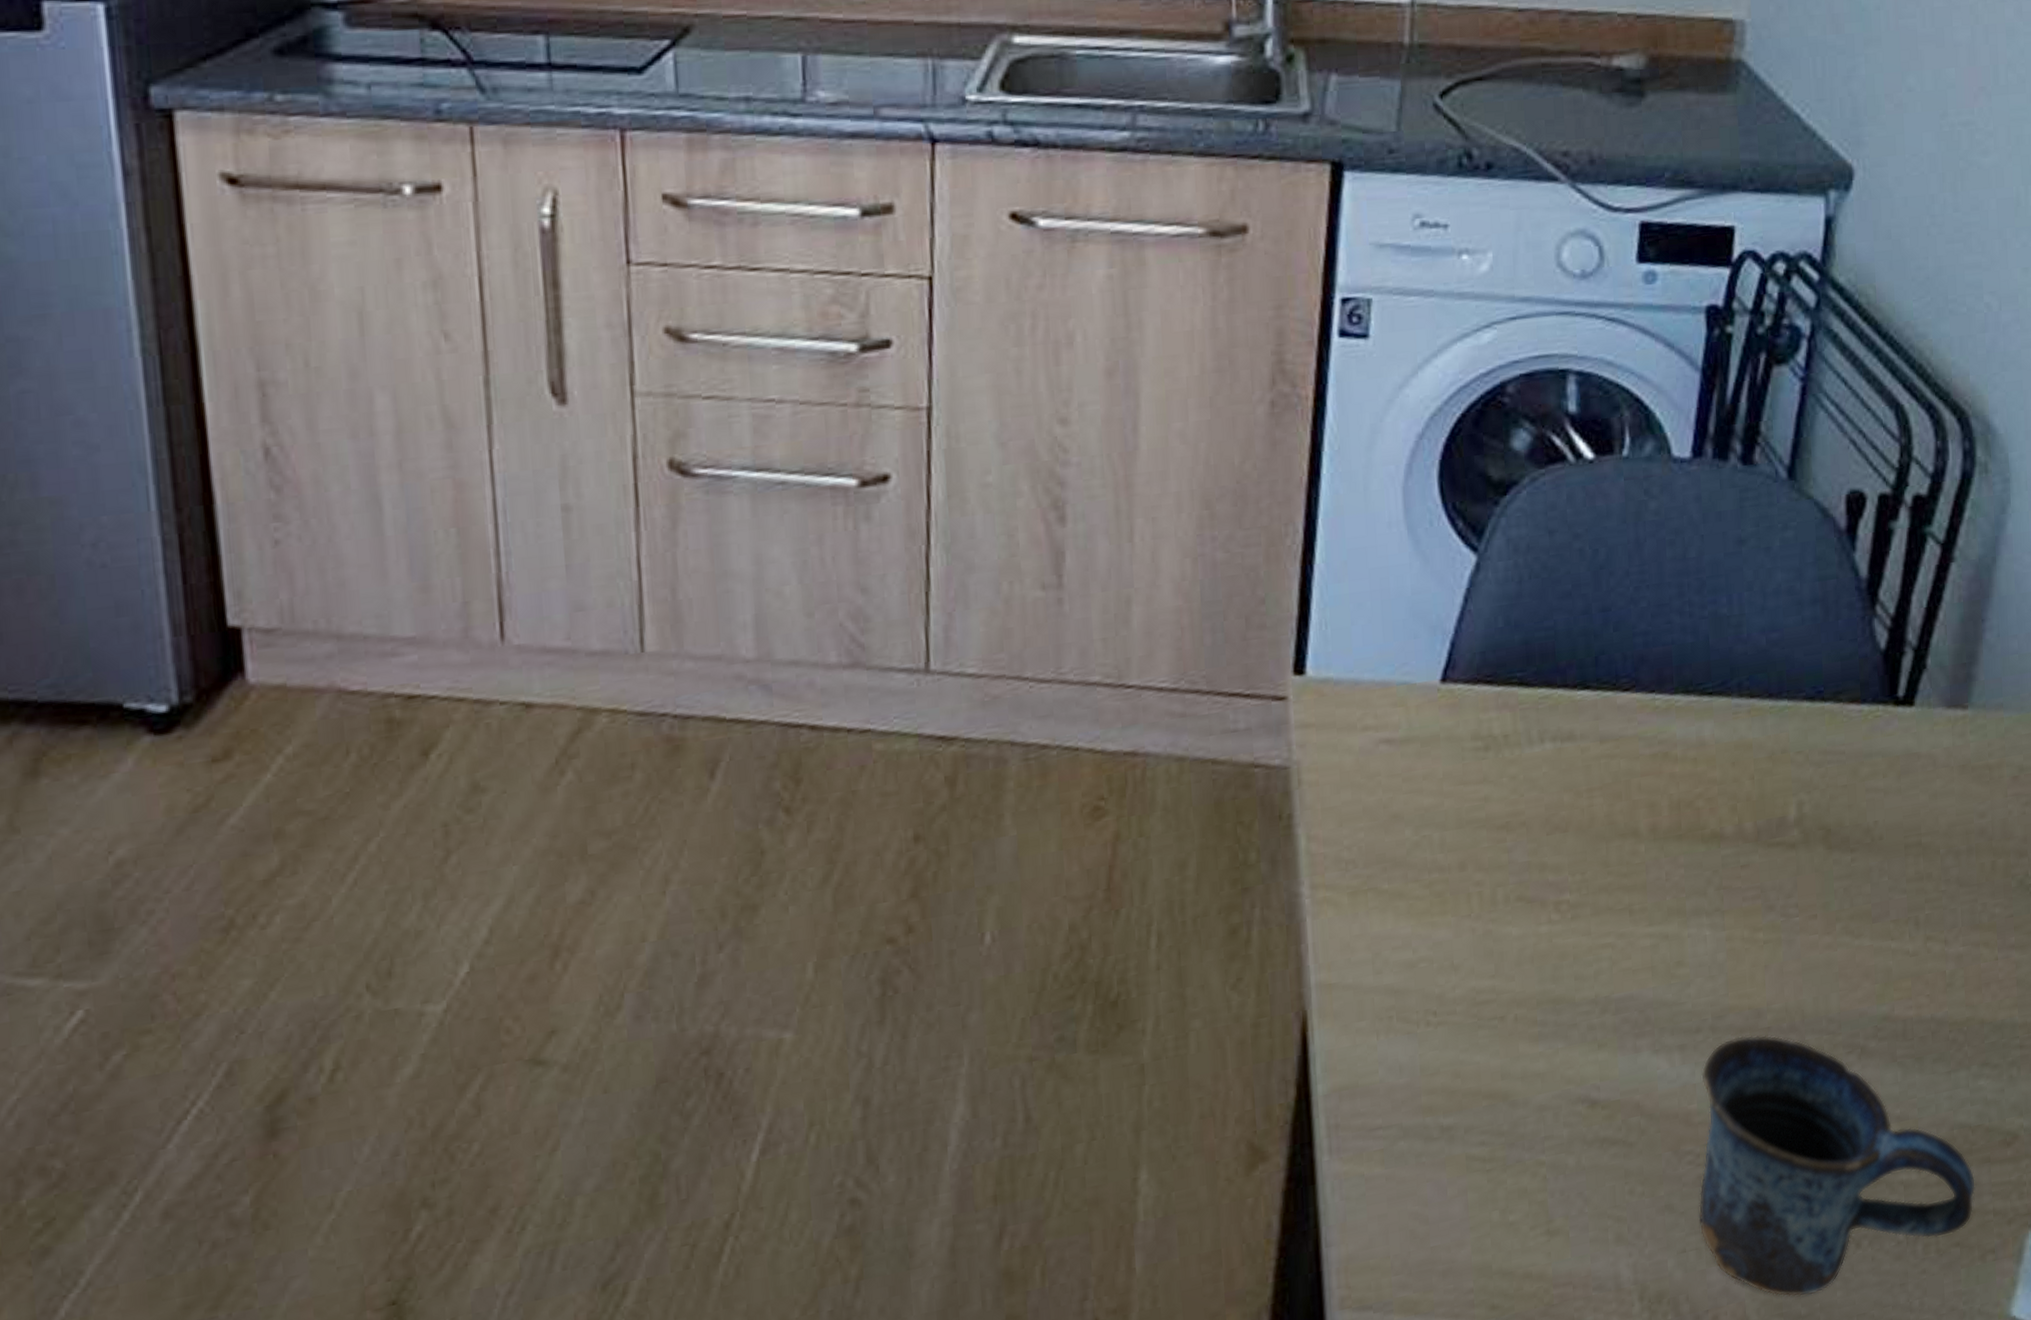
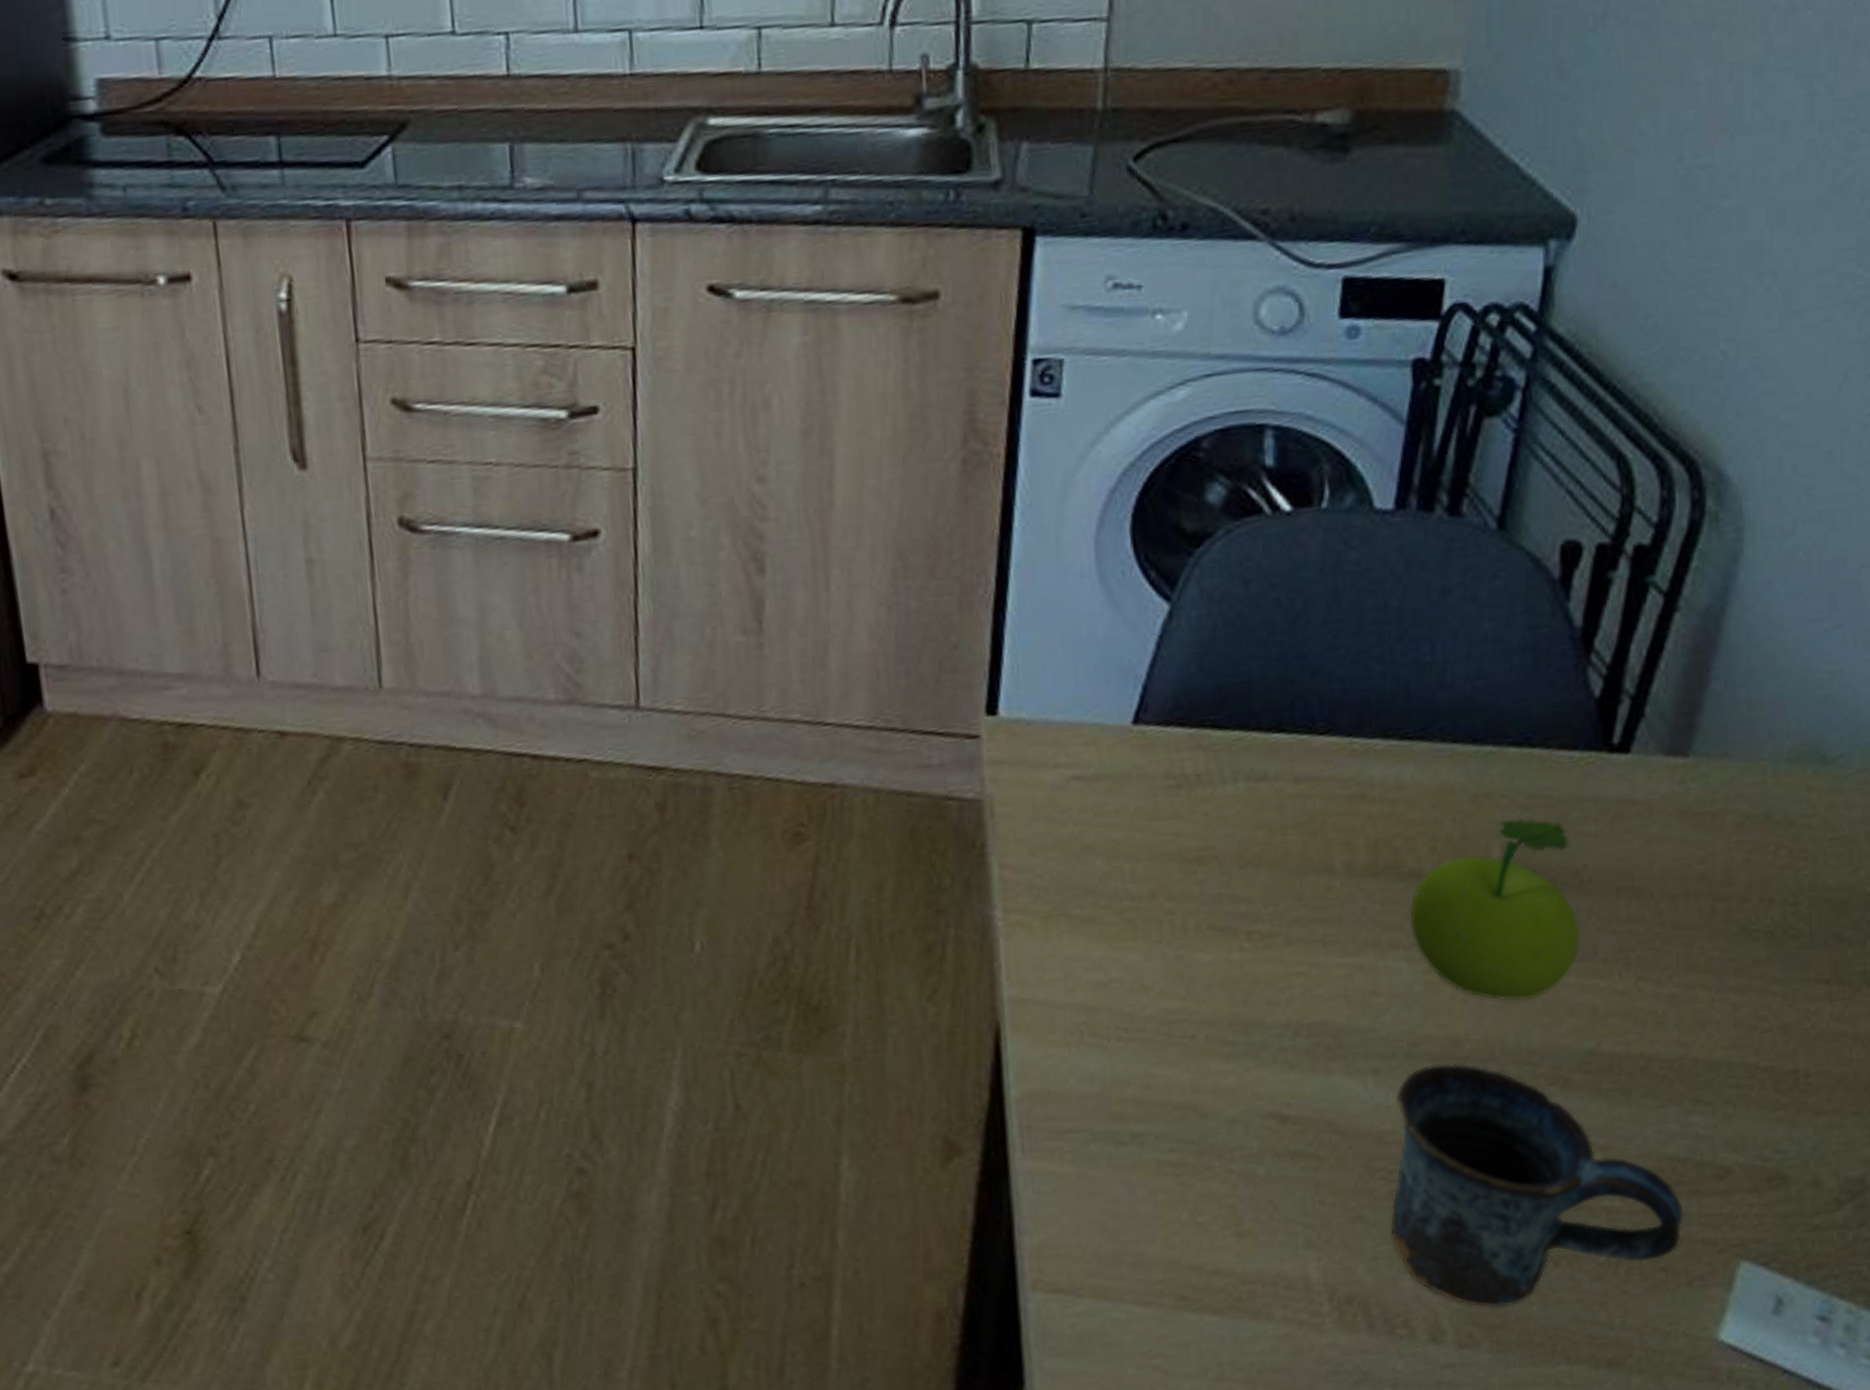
fruit: none [1711,774,1873,968] -> present [1409,818,1581,1002]

